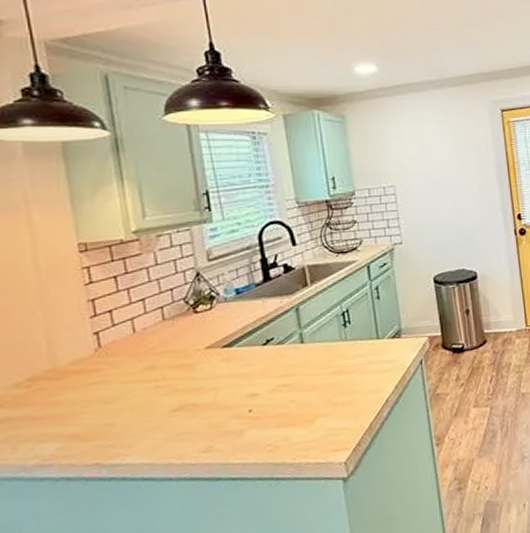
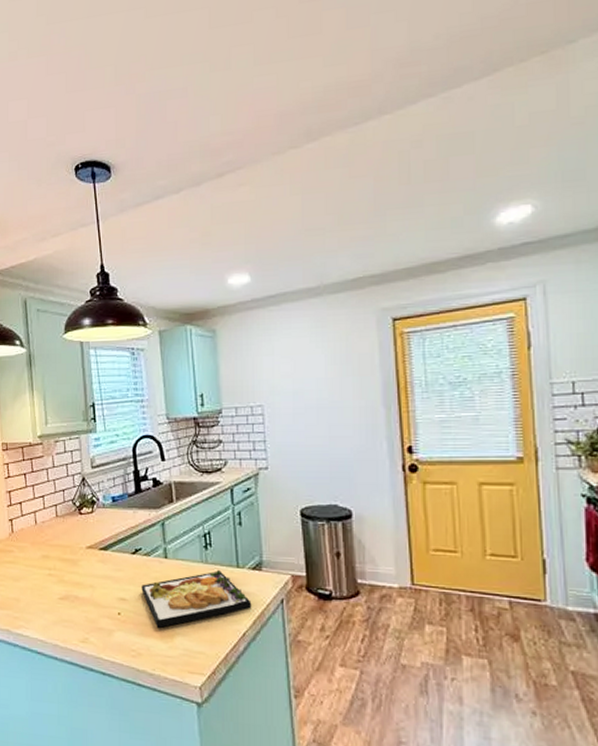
food plate: none [275,344,393,415] -> present [141,569,252,628]

